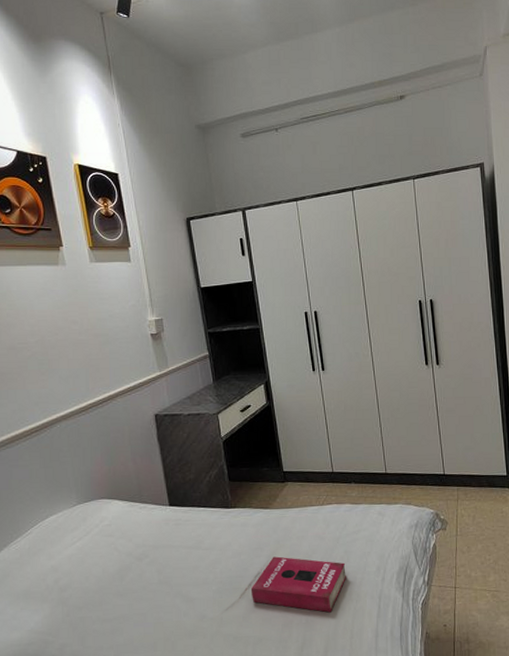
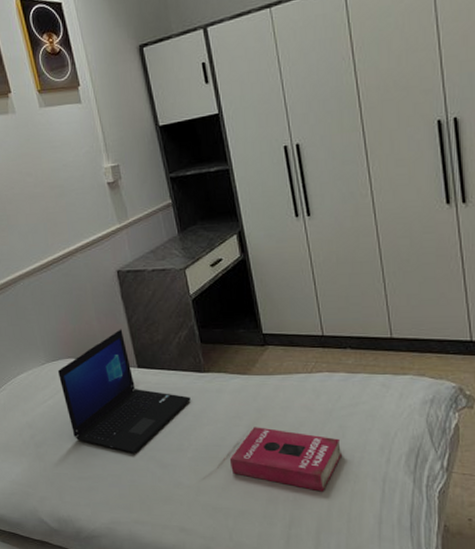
laptop: none [89,469,218,591] -> present [57,329,191,454]

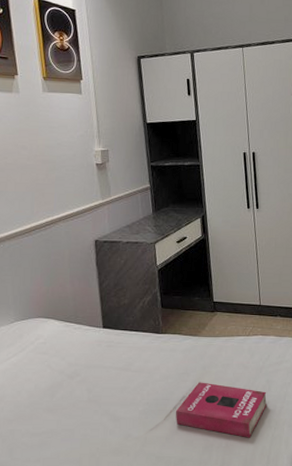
laptop: present [57,329,191,454] -> none [25,292,147,409]

